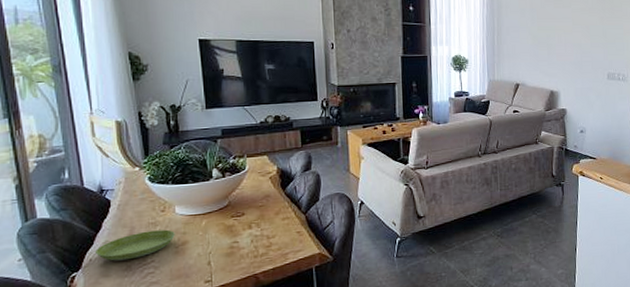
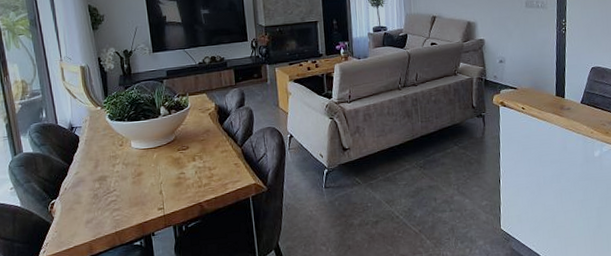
saucer: present [95,229,175,261] -> none [69,162,132,190]

